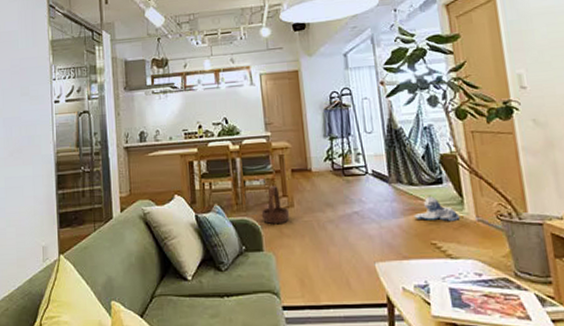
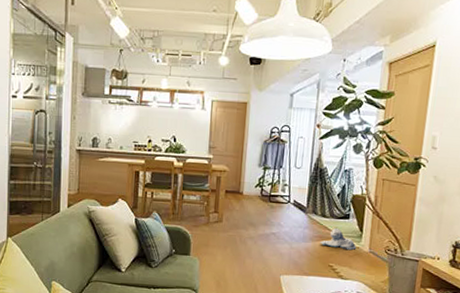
basket: present [261,185,290,225] -> none [193,201,218,235]

